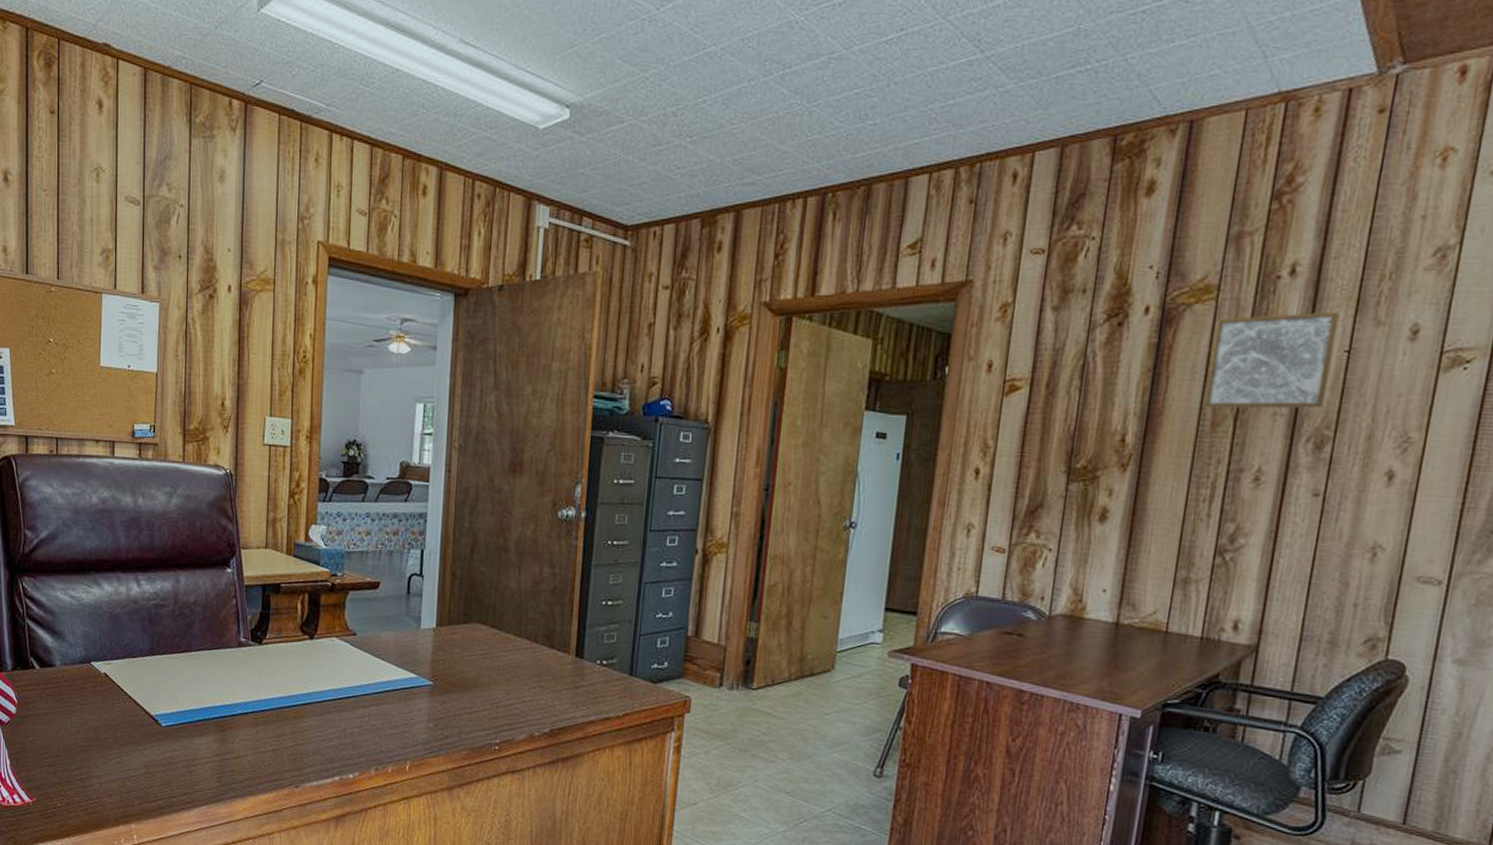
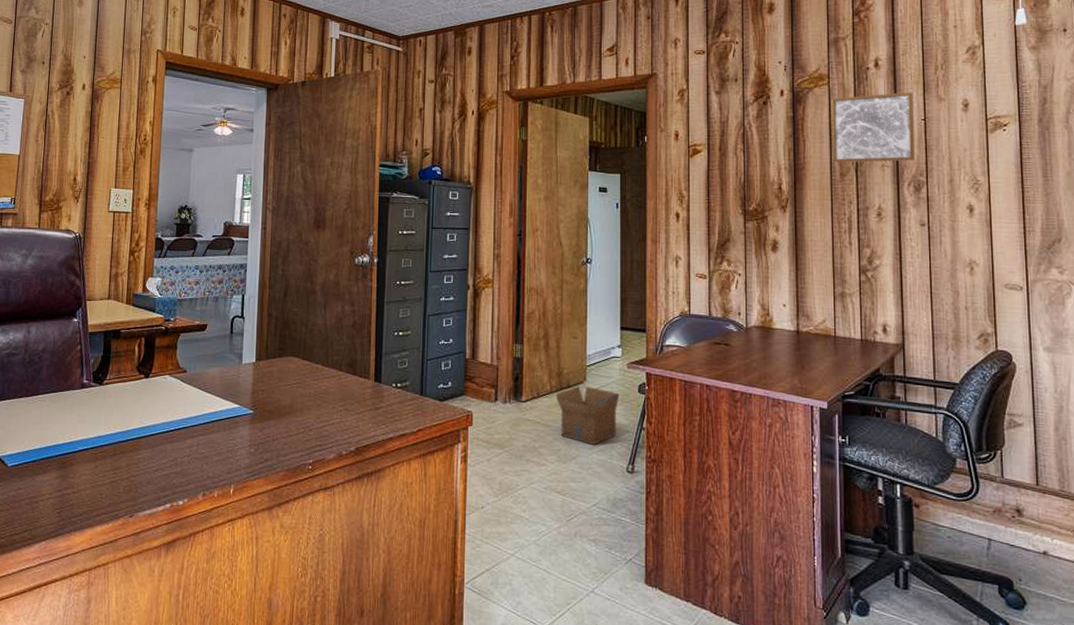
cardboard box: none [794,675,875,743] -> present [555,386,620,445]

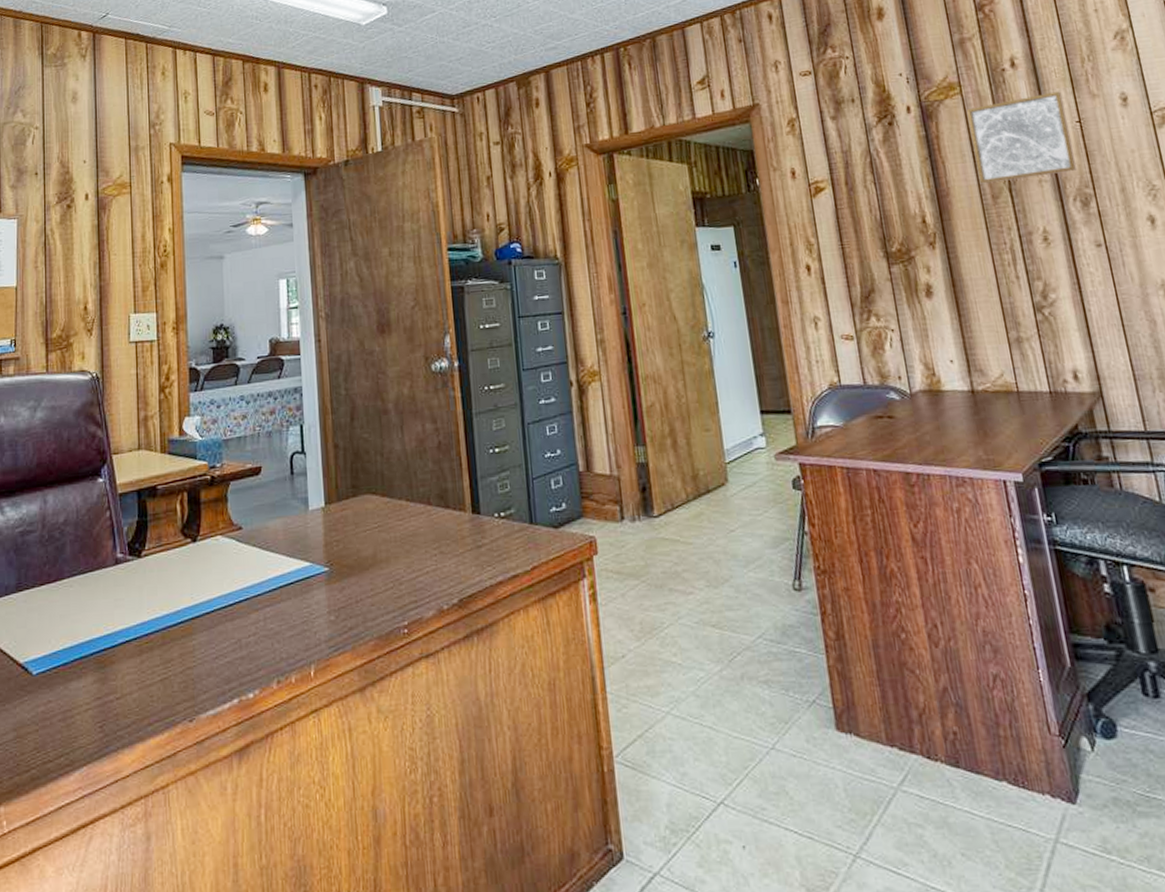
cardboard box: present [555,386,620,445] -> none [693,488,774,561]

